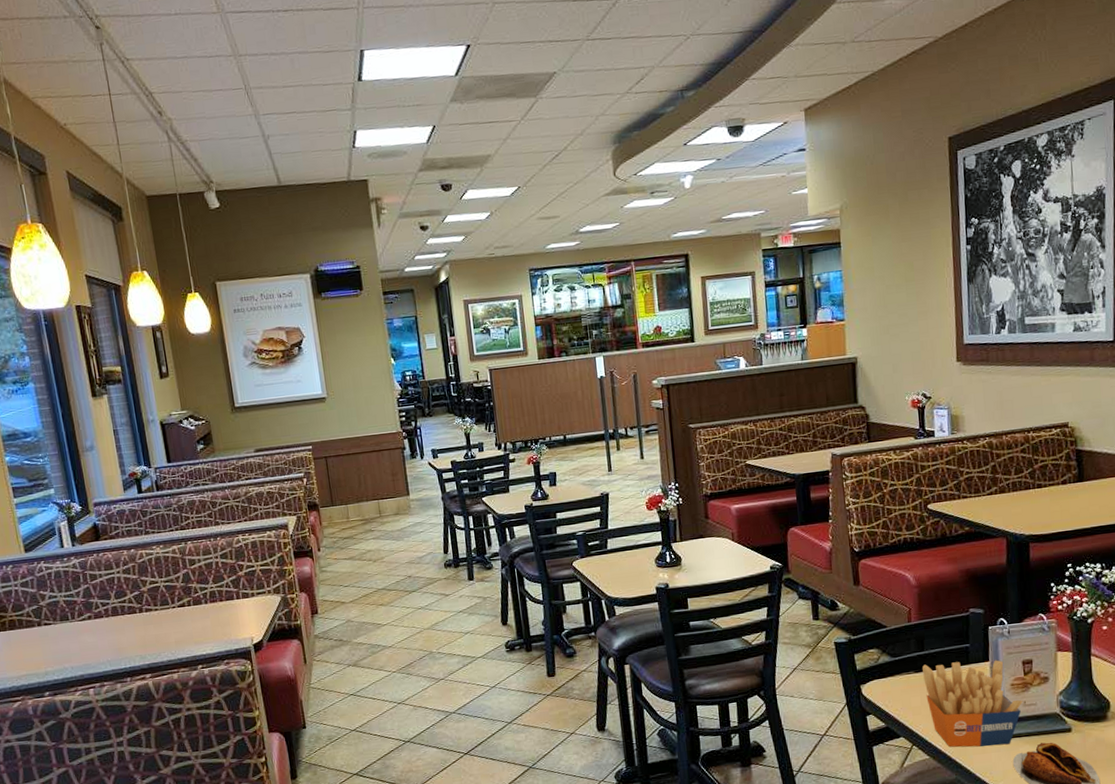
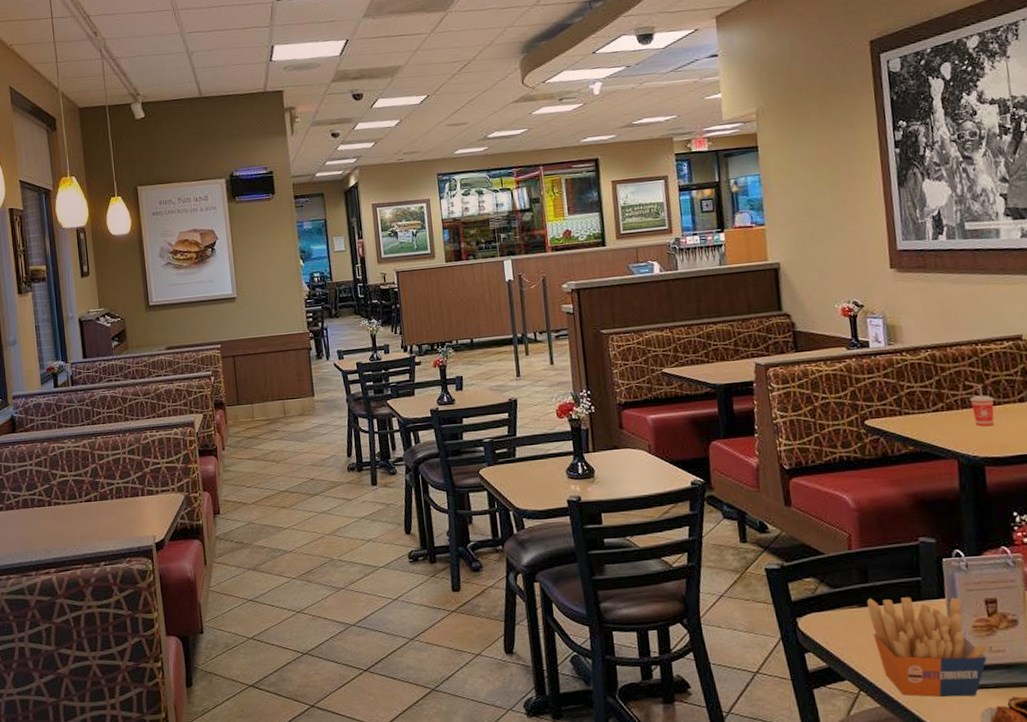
beverage cup: none [1017,467,1041,508] -> present [965,382,995,427]

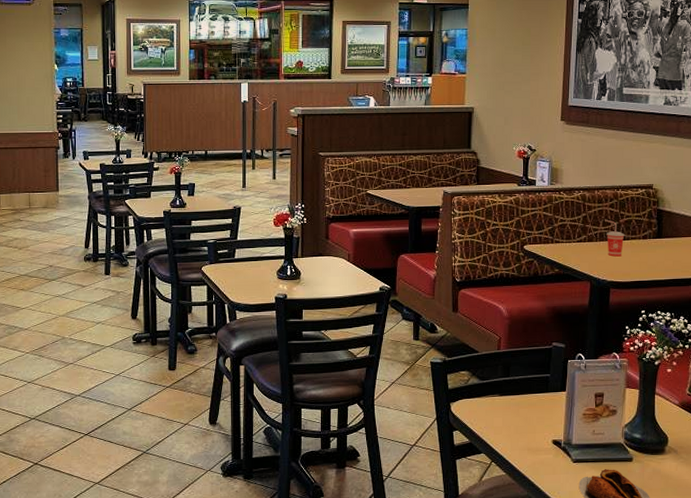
french fries: present [867,597,989,697] -> none [507,389,593,469]

